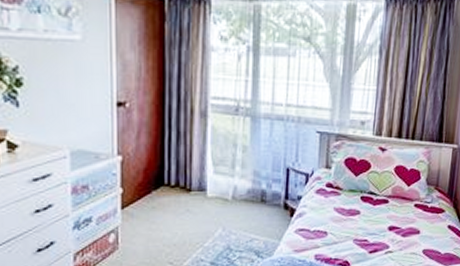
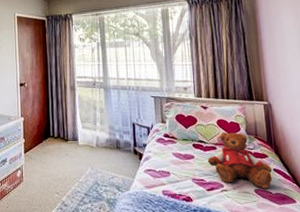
teddy bear: none [375,181,446,249] -> present [207,132,272,189]

